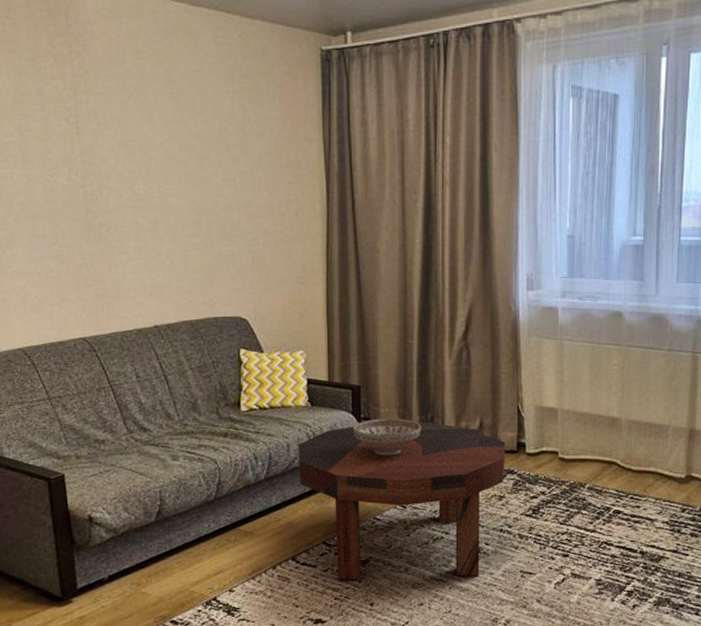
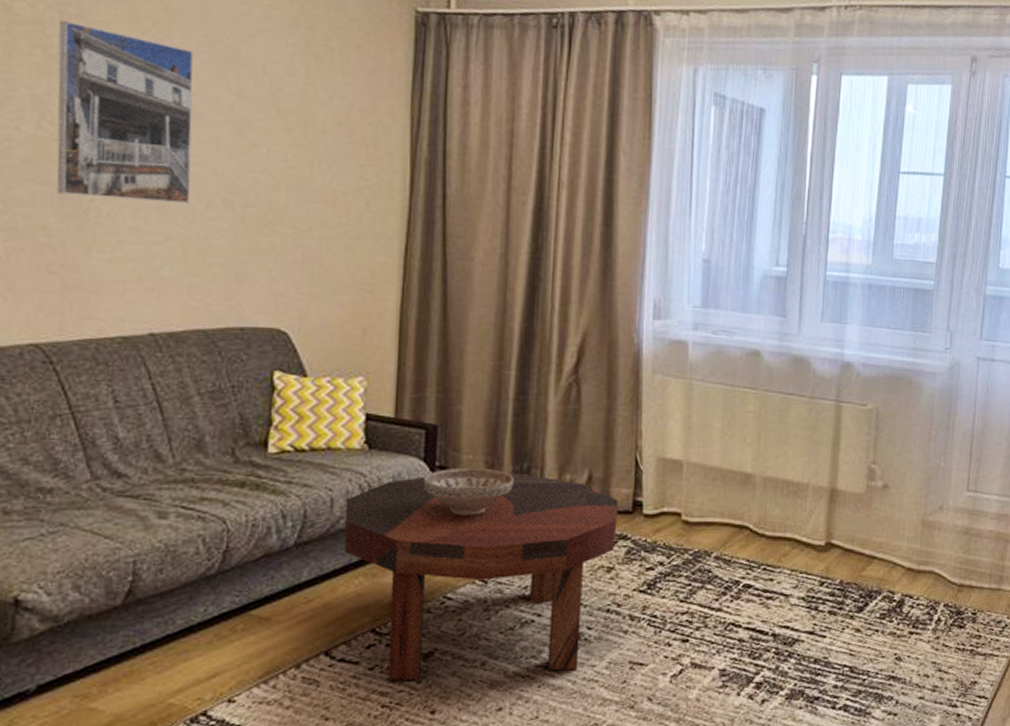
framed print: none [74,95,172,227] -> present [57,20,194,205]

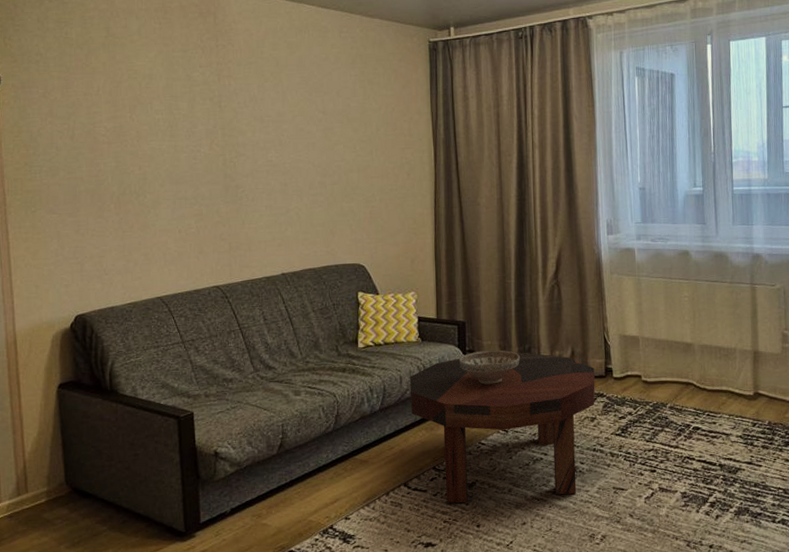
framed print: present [57,20,194,205] -> none [218,80,300,189]

